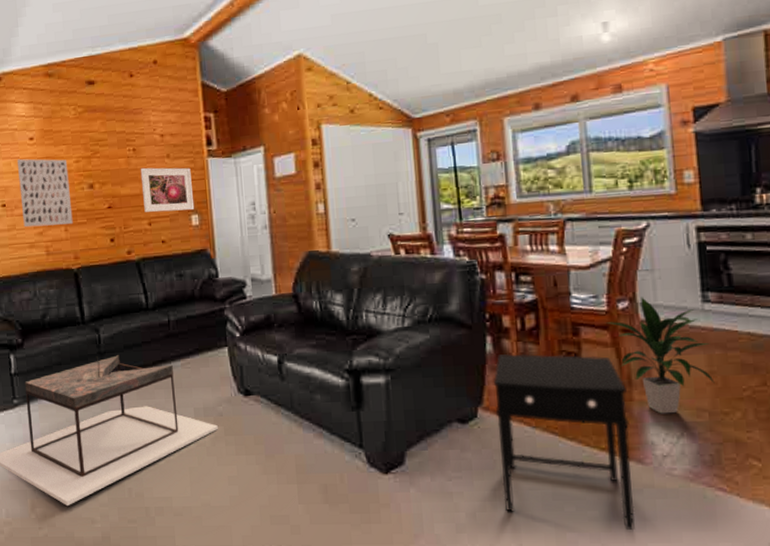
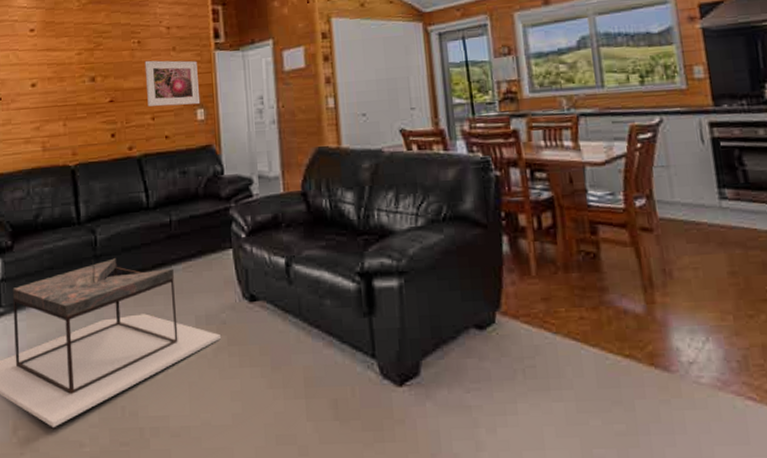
wall art: present [16,158,73,228] -> none [15,50,72,122]
side table: present [493,354,635,531] -> none [510,254,664,446]
indoor plant: present [606,297,715,414] -> none [624,194,737,318]

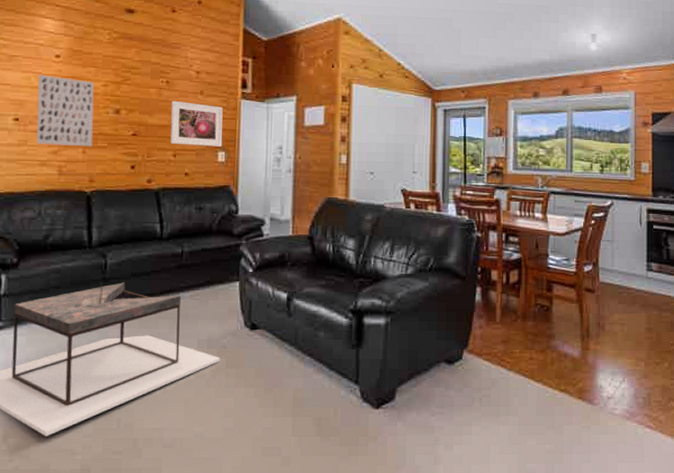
wall art: none [15,50,72,122] -> present [36,74,95,147]

